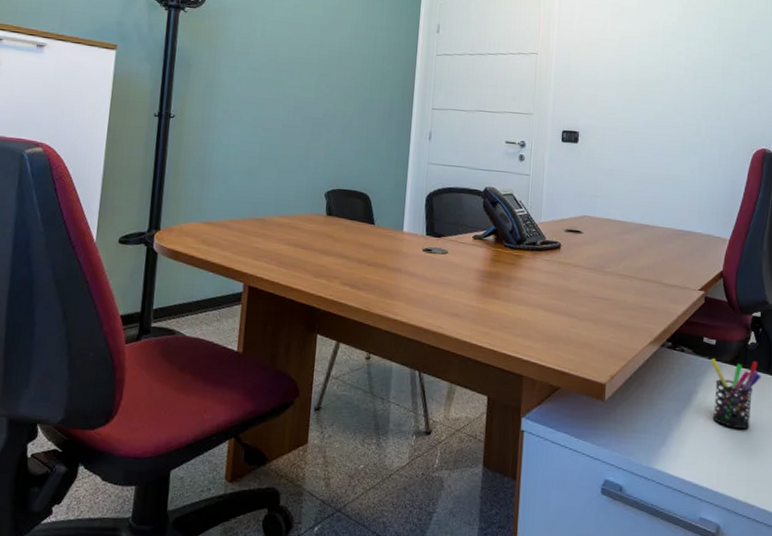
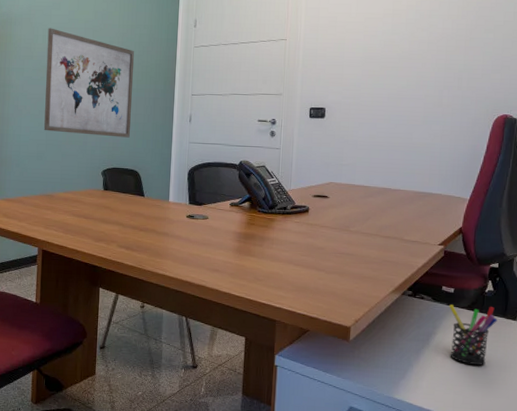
wall art: none [258,21,369,155] -> present [44,28,135,138]

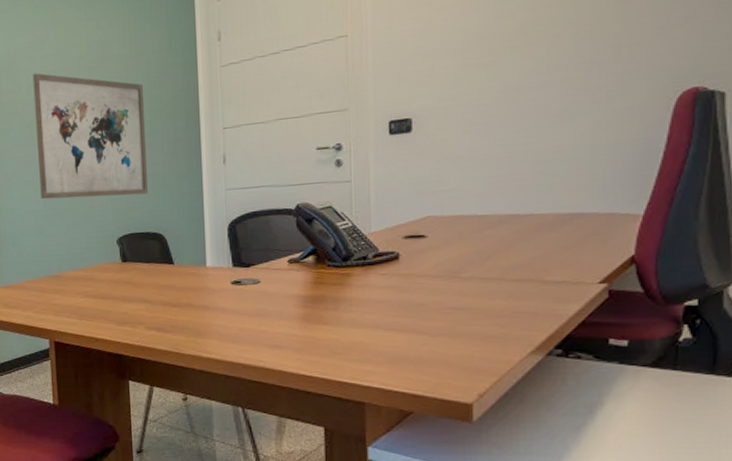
pen holder: present [449,304,498,365] -> none [622,360,702,442]

